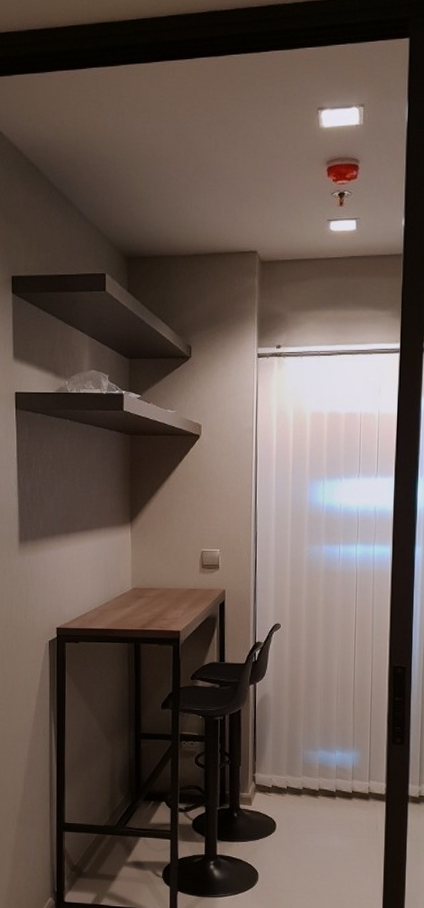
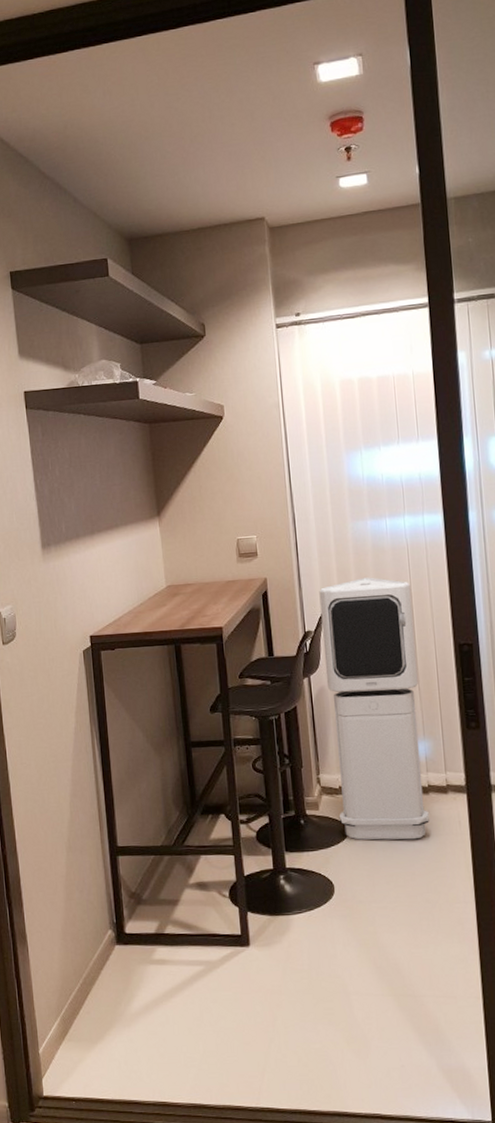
air purifier: none [269,598,355,839] -> present [319,577,430,840]

